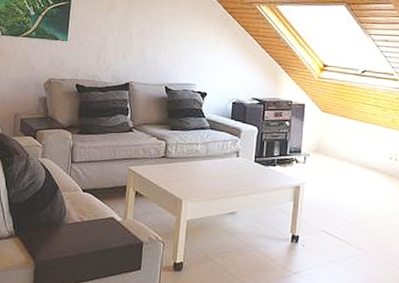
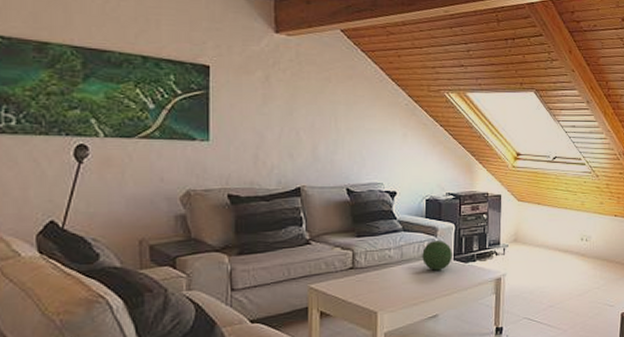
decorative orb: none [225,140,254,170] -> present [422,240,452,271]

